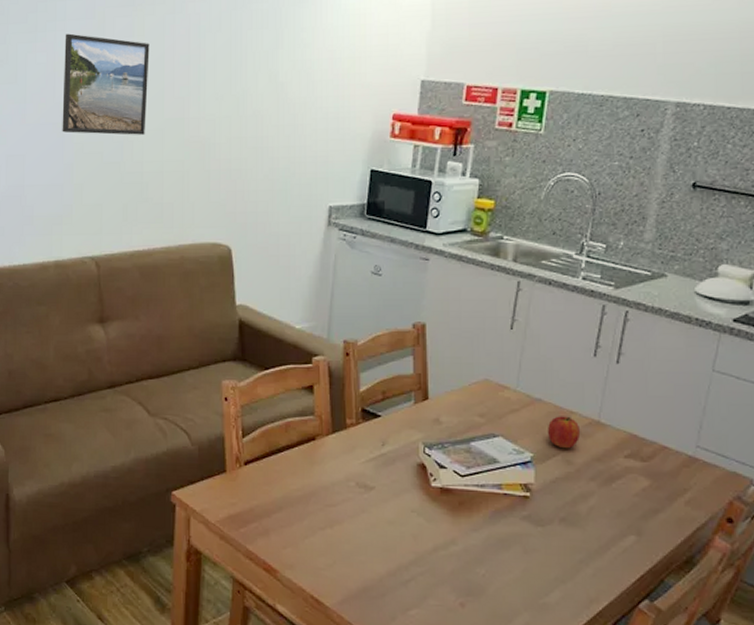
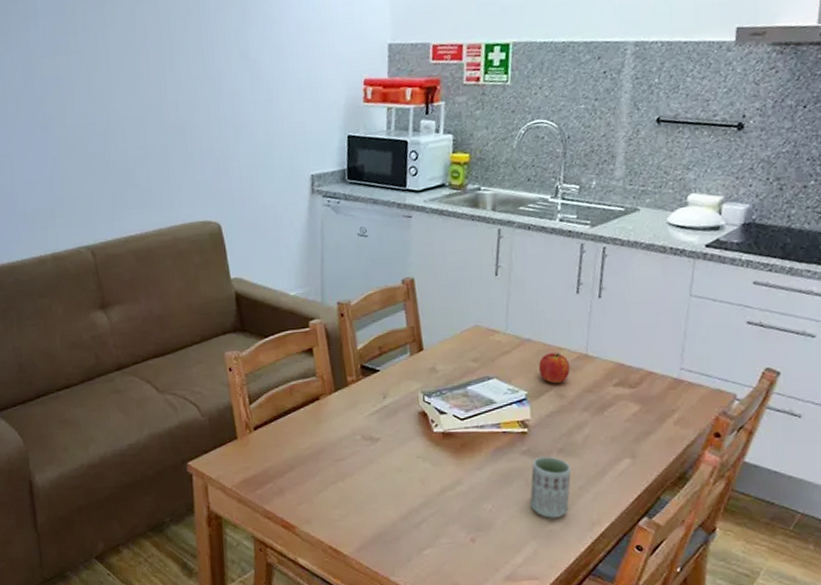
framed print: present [62,33,150,135] -> none [38,30,126,128]
cup: none [526,523,573,591] -> present [530,456,572,519]

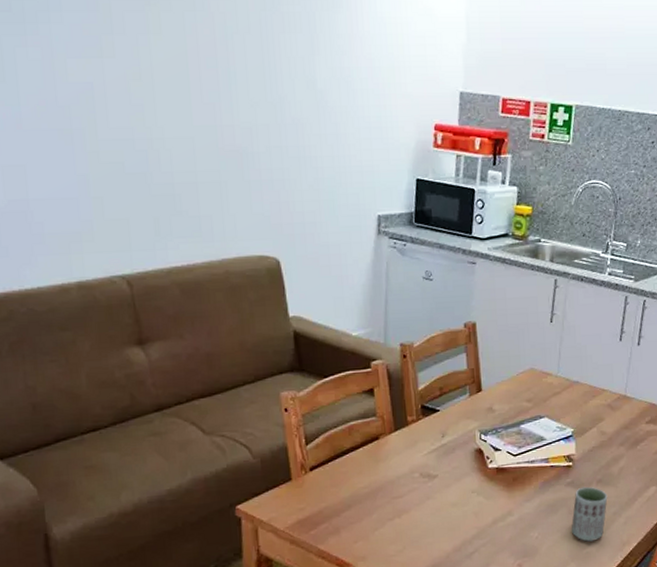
fruit: present [539,352,571,384] -> none [585,393,612,422]

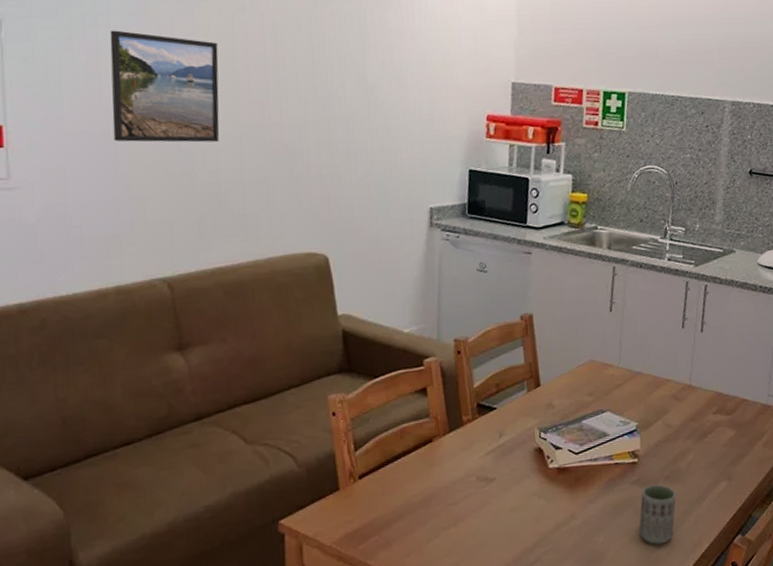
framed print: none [62,27,173,143] -> present [109,30,220,143]

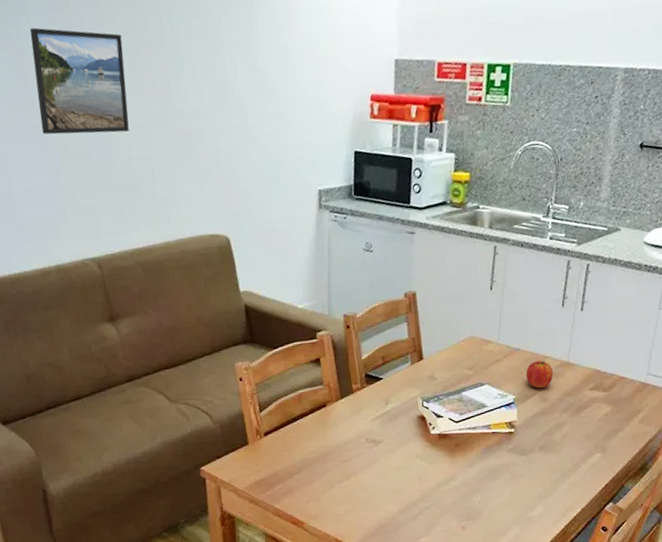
cup: present [639,484,677,545] -> none [514,453,551,507]
fruit: none [648,384,676,414] -> present [526,360,554,389]

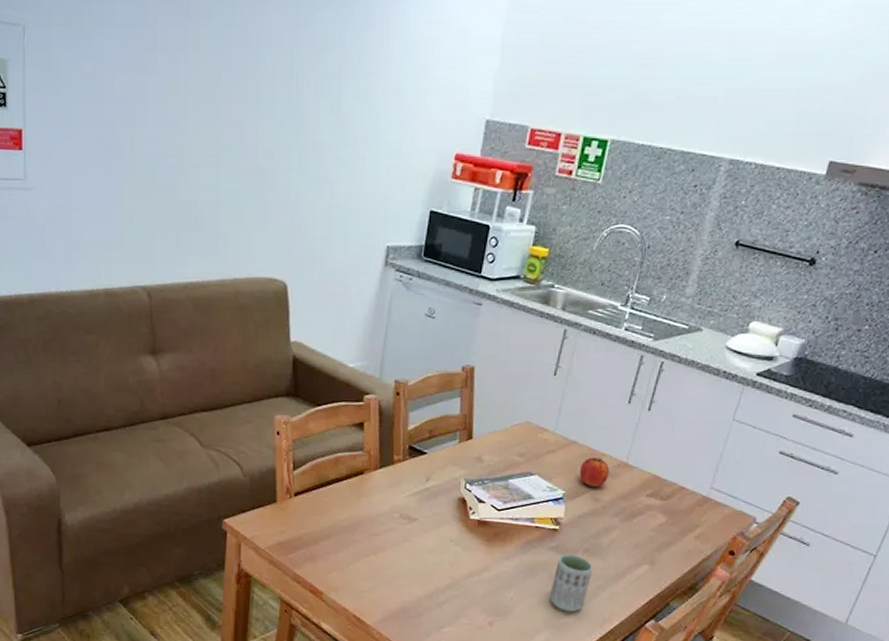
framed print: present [29,27,129,135] -> none [110,41,205,160]
cup: none [514,453,551,507] -> present [550,553,594,612]

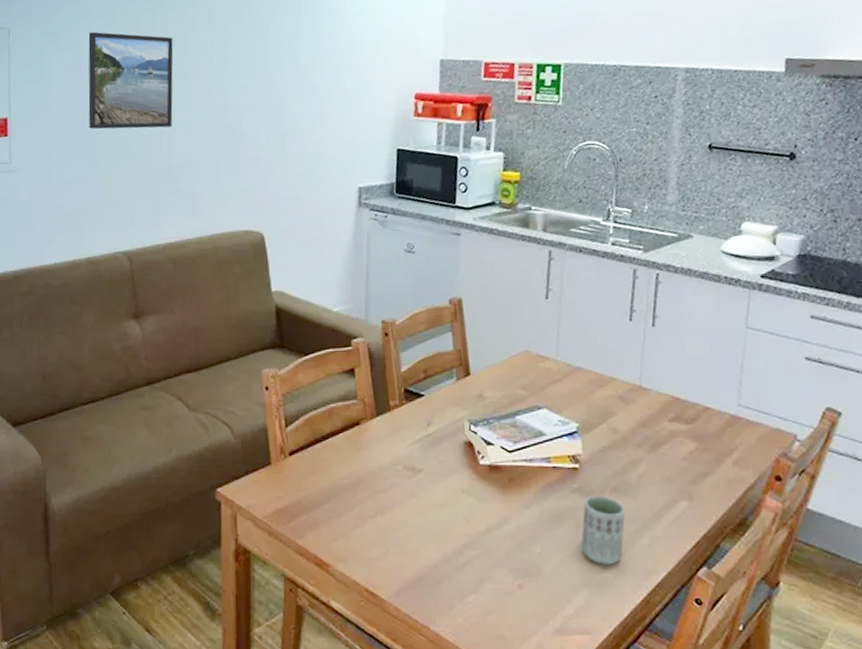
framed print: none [110,41,205,160] -> present [88,31,173,129]
fruit: present [580,457,610,488] -> none [591,383,624,417]

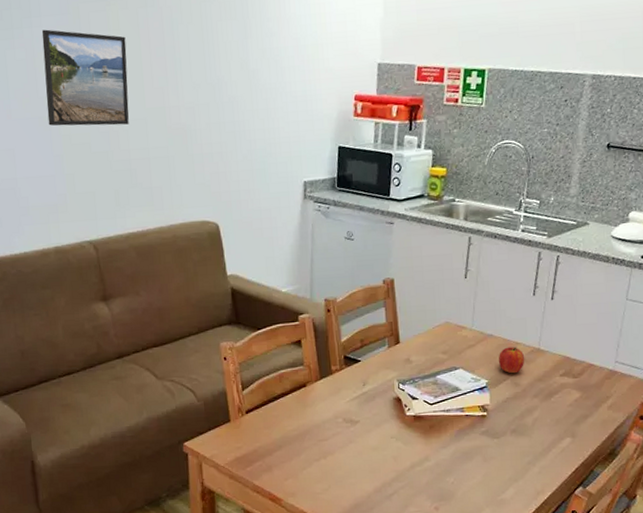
cup: present [581,495,626,565] -> none [486,436,522,489]
fruit: none [591,383,624,417] -> present [499,346,525,374]

